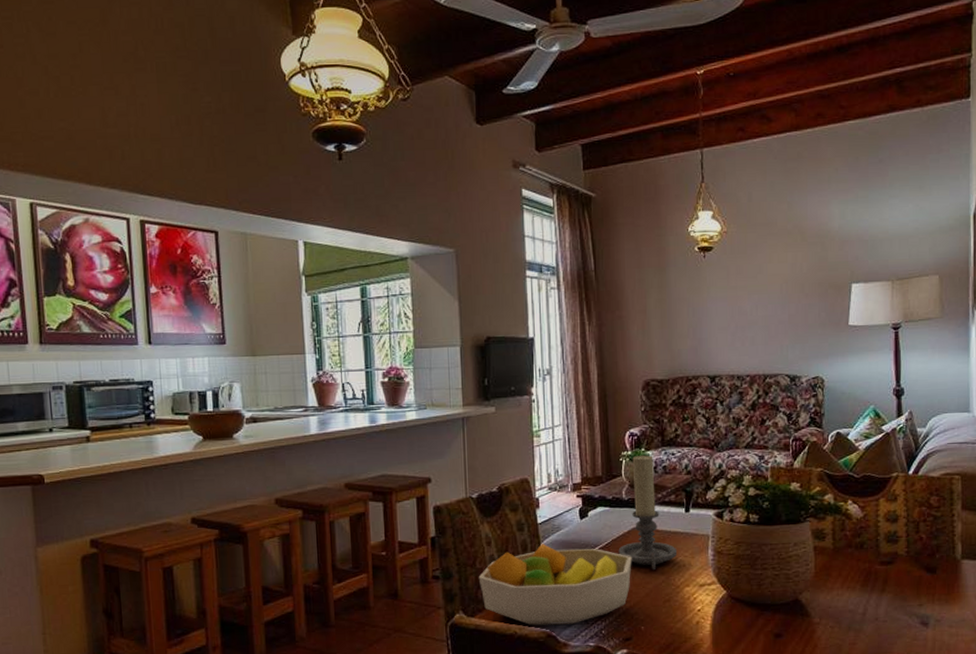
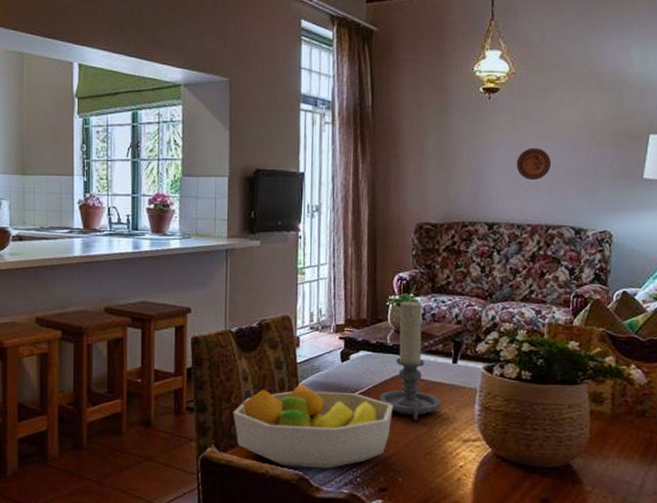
decorative plate: none [733,301,765,332] -> present [516,147,552,180]

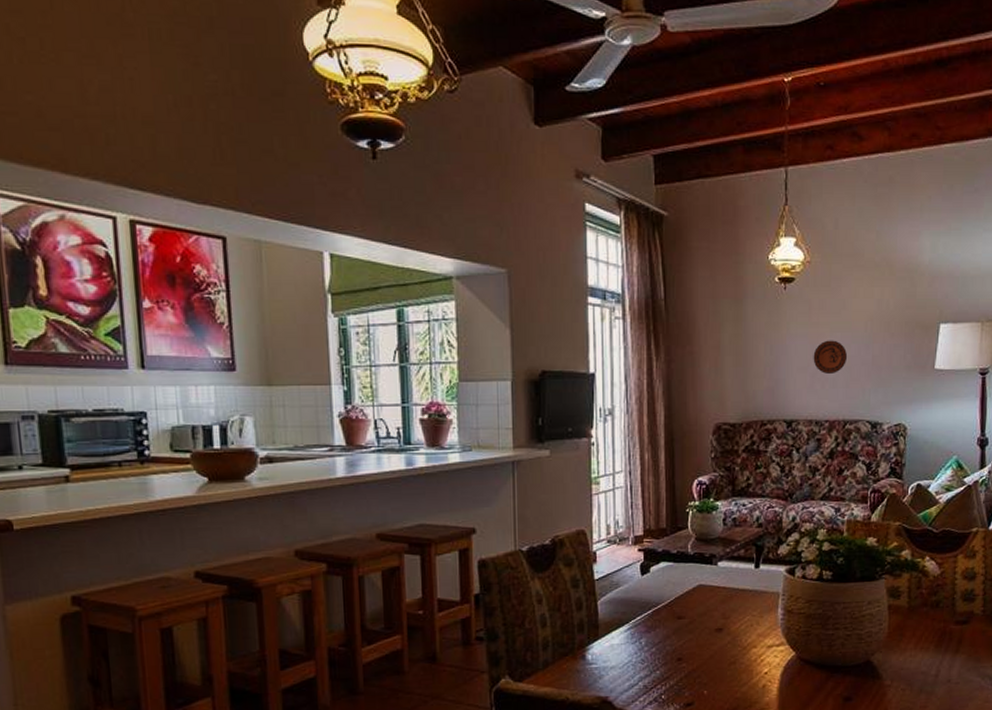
fruit bowl: present [233,383,393,469] -> none [527,601,696,691]
candle holder: present [379,300,442,420] -> none [681,505,745,630]

